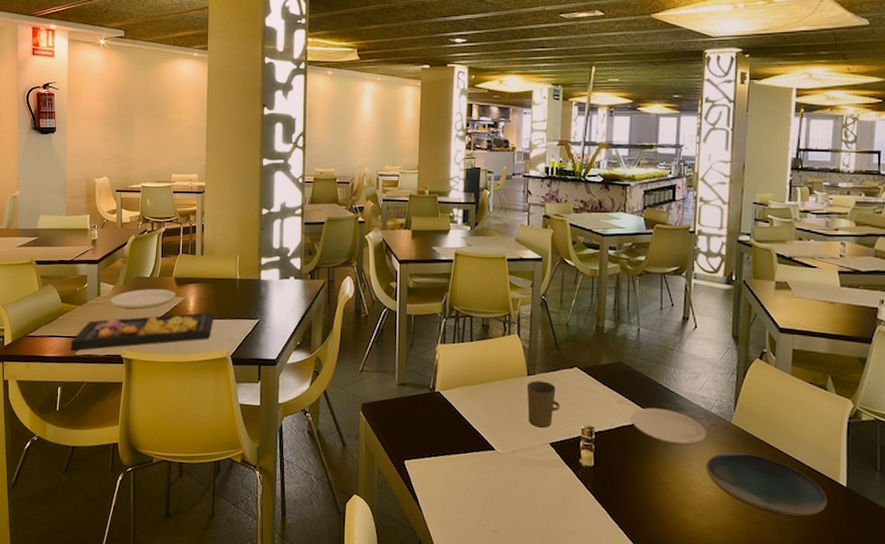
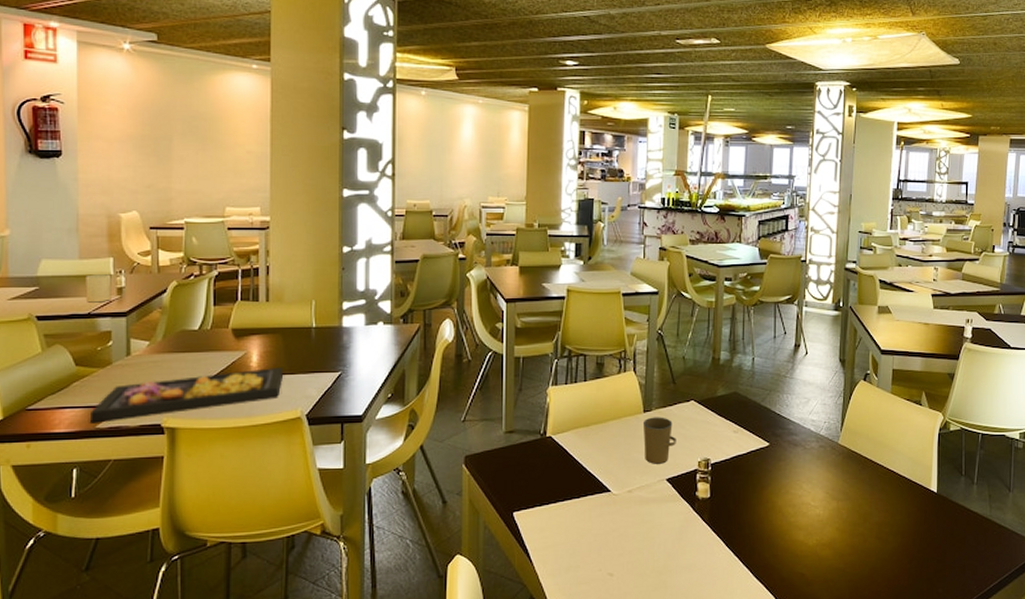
cup: none [70,228,88,252] -> present [85,274,112,303]
plate: present [110,288,176,309] -> none [144,342,234,368]
plate: present [631,407,706,445] -> none [746,434,815,468]
plate: present [706,452,828,517] -> none [815,470,921,526]

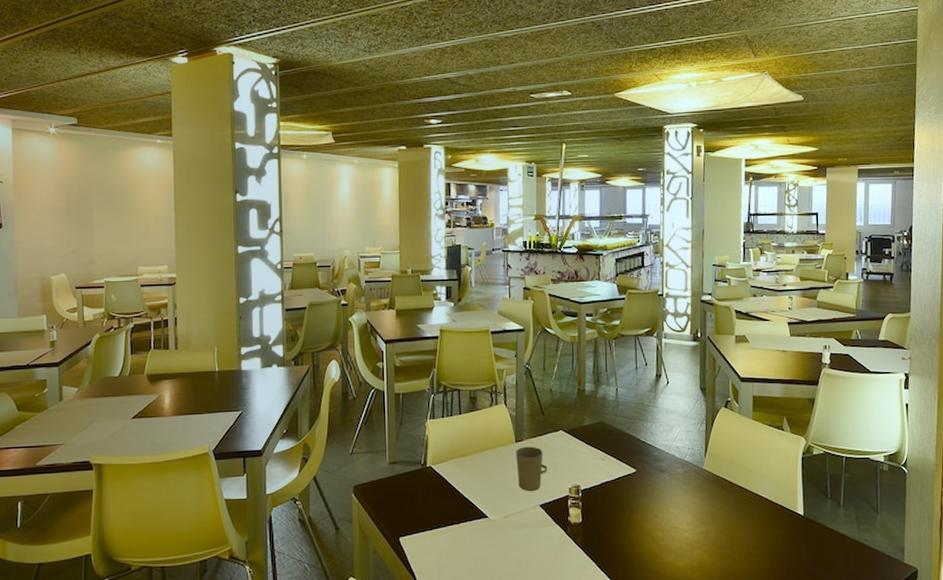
cup: present [85,274,112,303] -> none [24,330,46,355]
food tray: present [91,366,283,425] -> none [31,407,191,463]

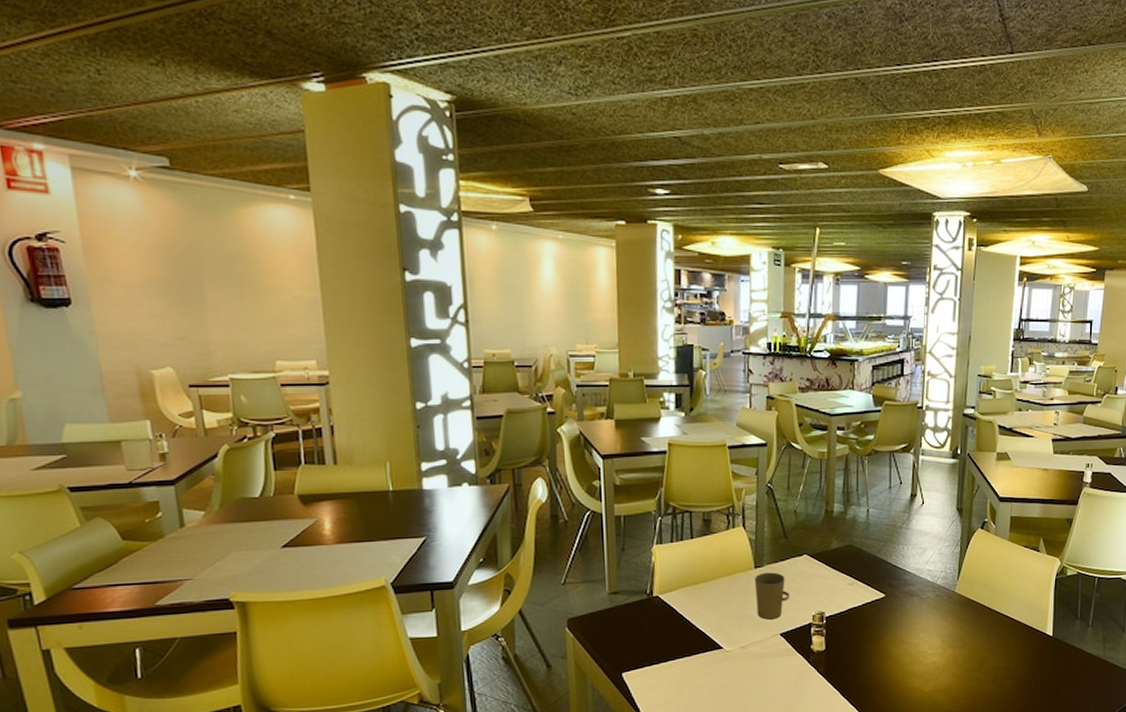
cup: none [24,330,46,355] -> present [120,439,154,471]

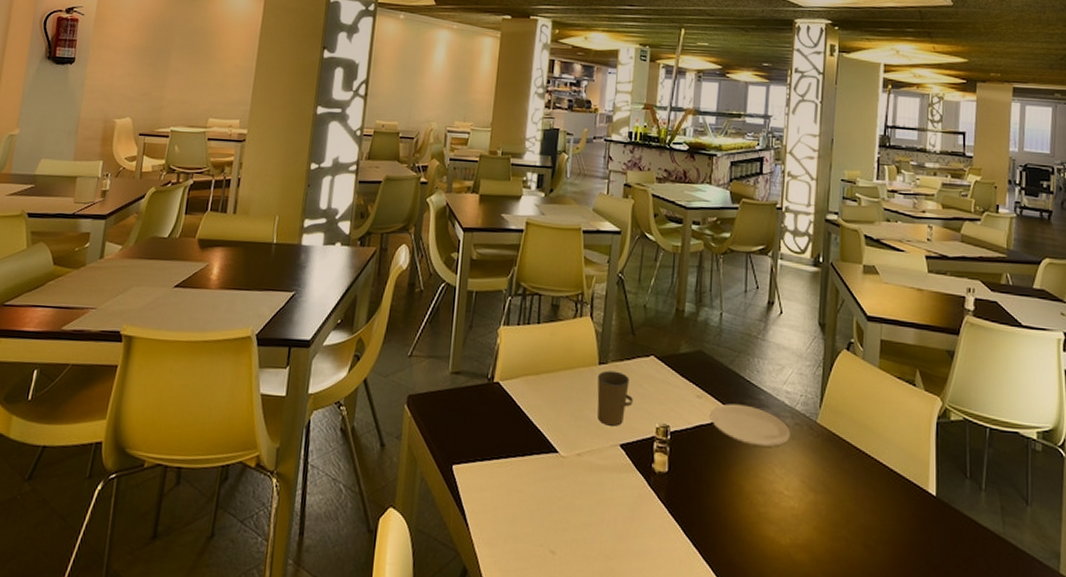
plate: none [861,585,932,618] -> present [710,403,790,447]

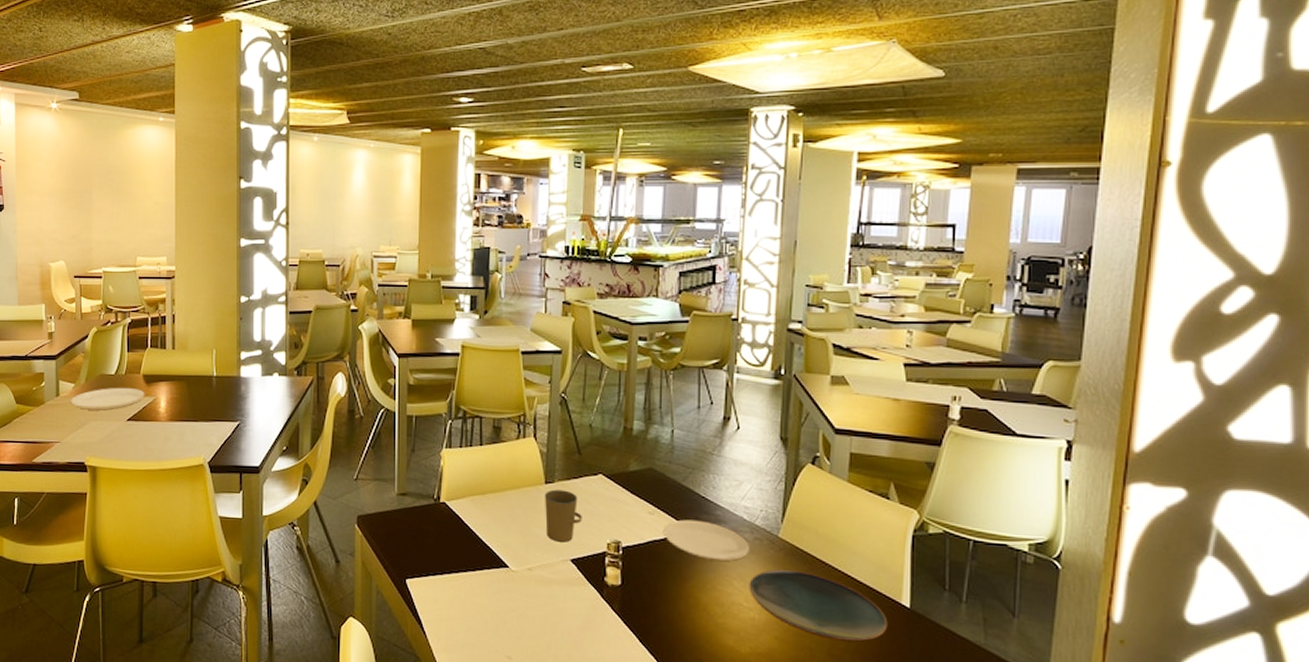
cup: present [72,176,99,204] -> none [23,319,44,346]
plate: none [115,251,198,275] -> present [71,387,145,410]
plate: none [789,456,917,532] -> present [749,569,888,642]

